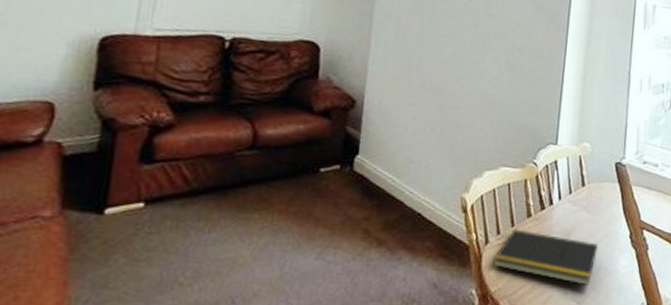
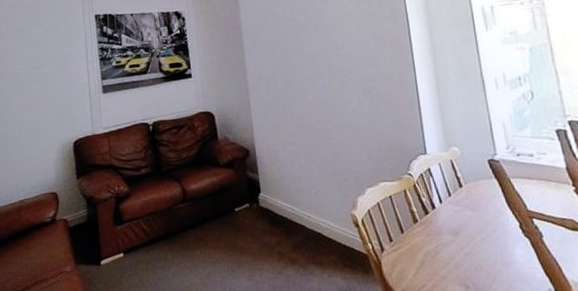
notepad: present [492,229,599,285] -> none [391,234,490,278]

